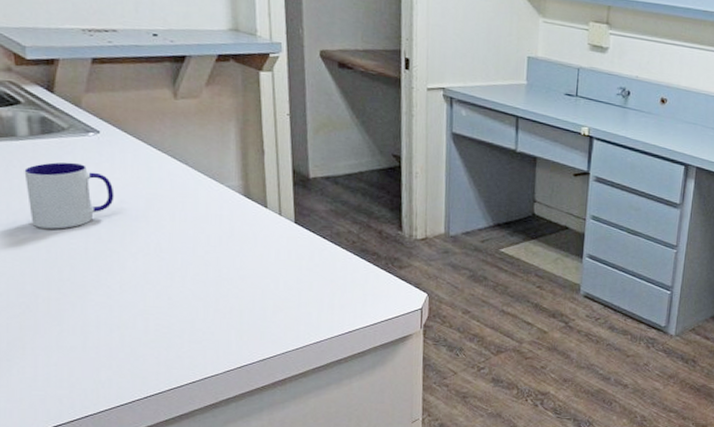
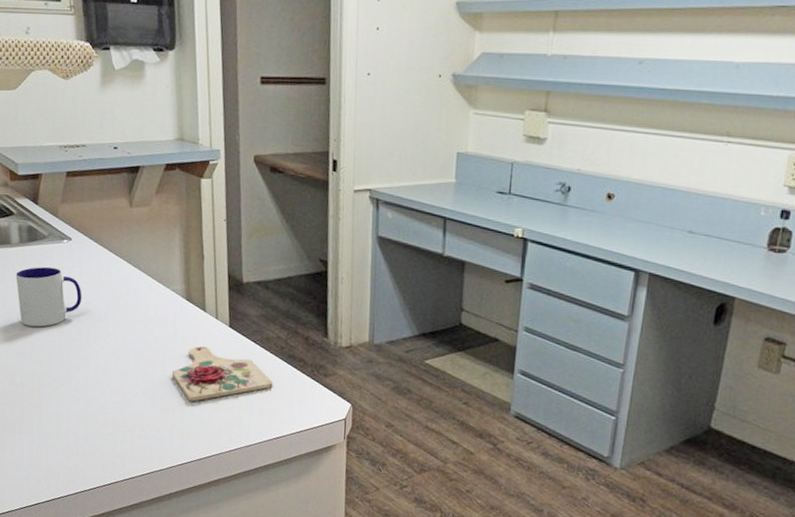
cutting board: none [227,244,344,301] -> present [171,346,273,402]

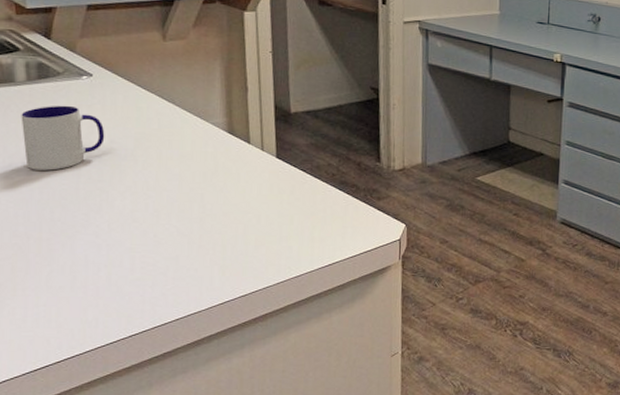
cutting board: present [171,346,273,402] -> none [211,179,324,236]

